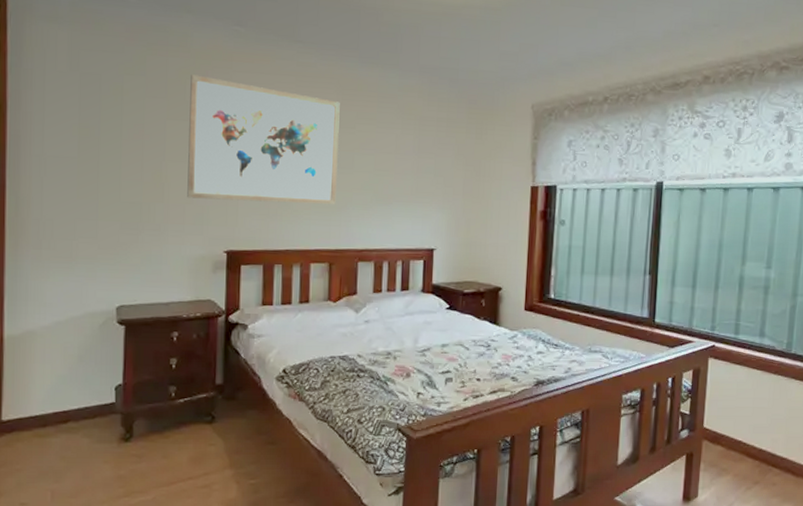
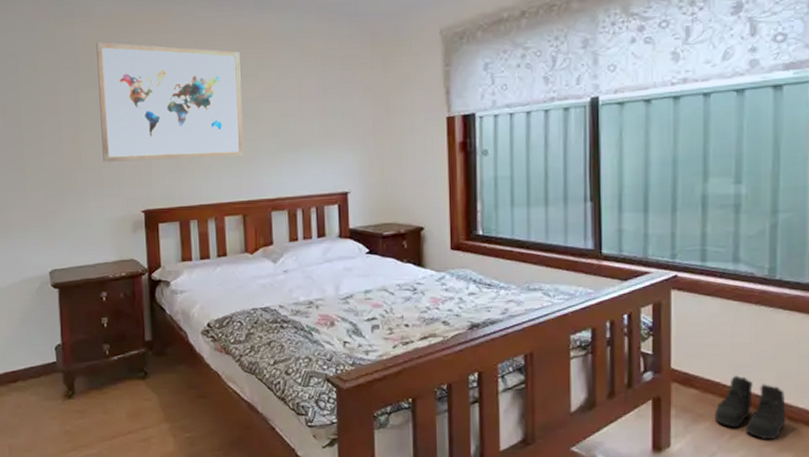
boots: none [734,435,791,492] -> present [714,375,786,440]

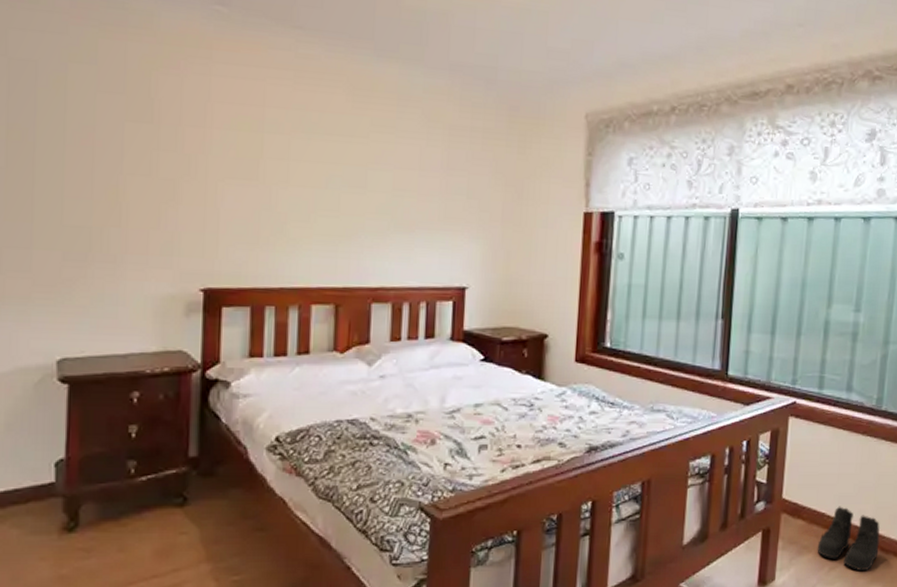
wall art: present [96,42,244,162] -> none [152,65,350,233]

